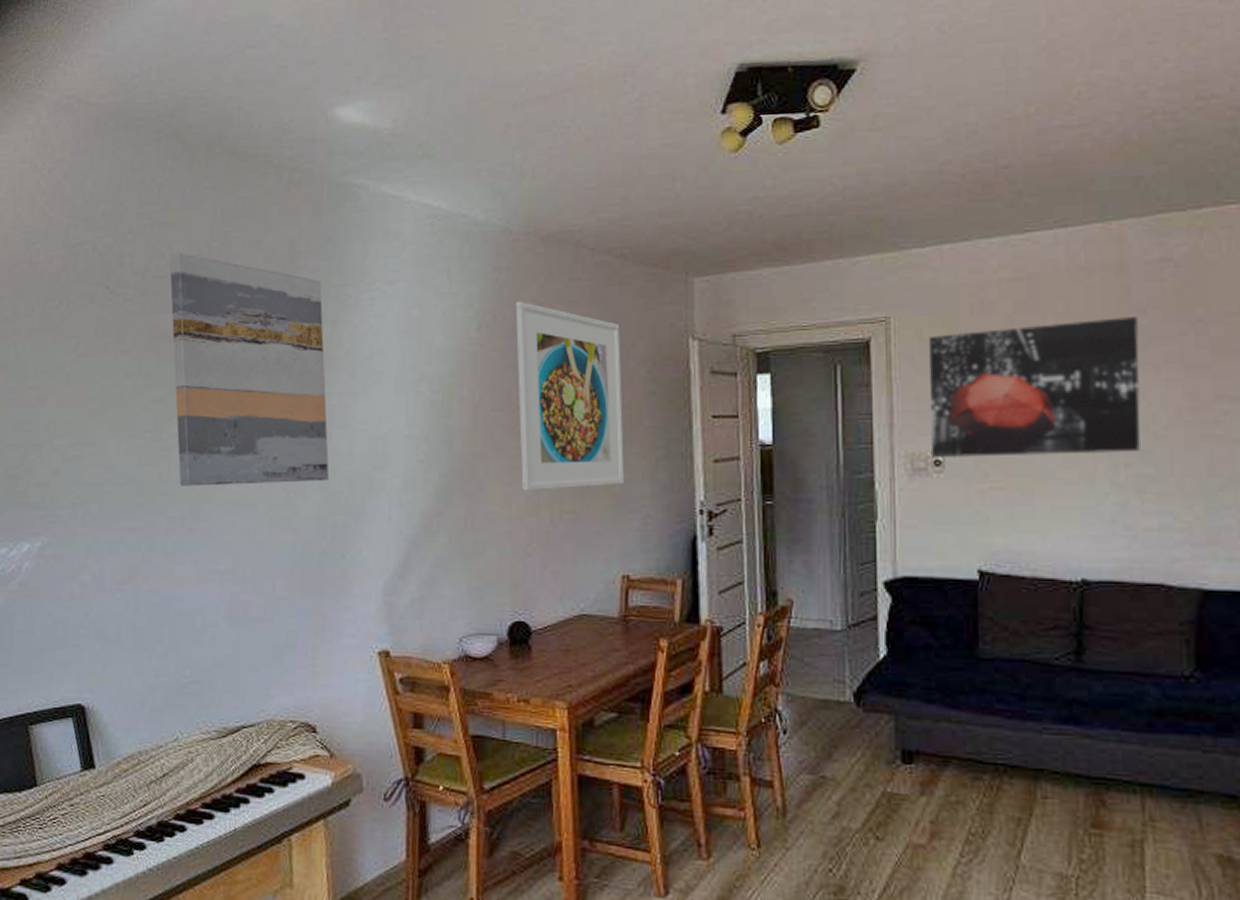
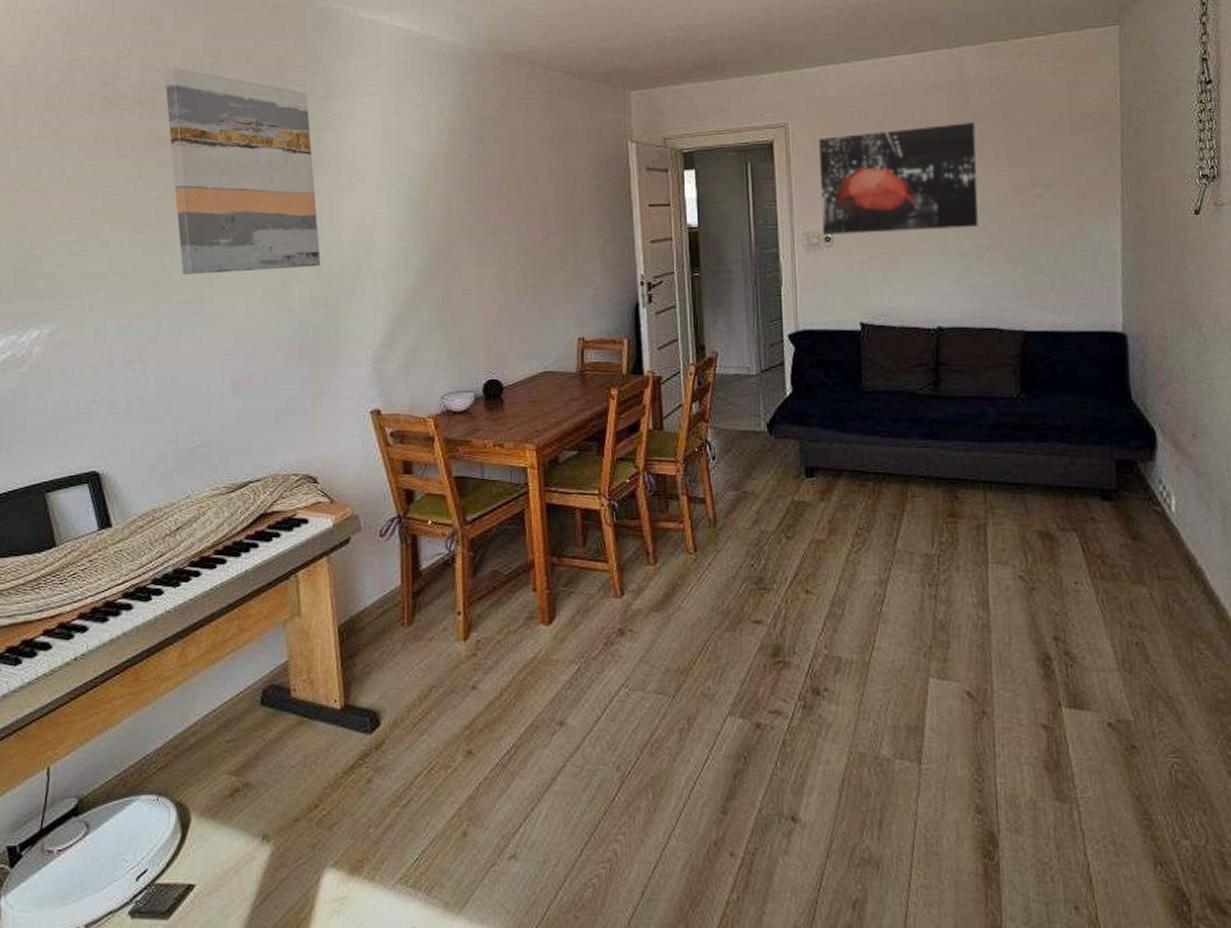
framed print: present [515,300,625,491] -> none [481,110,578,271]

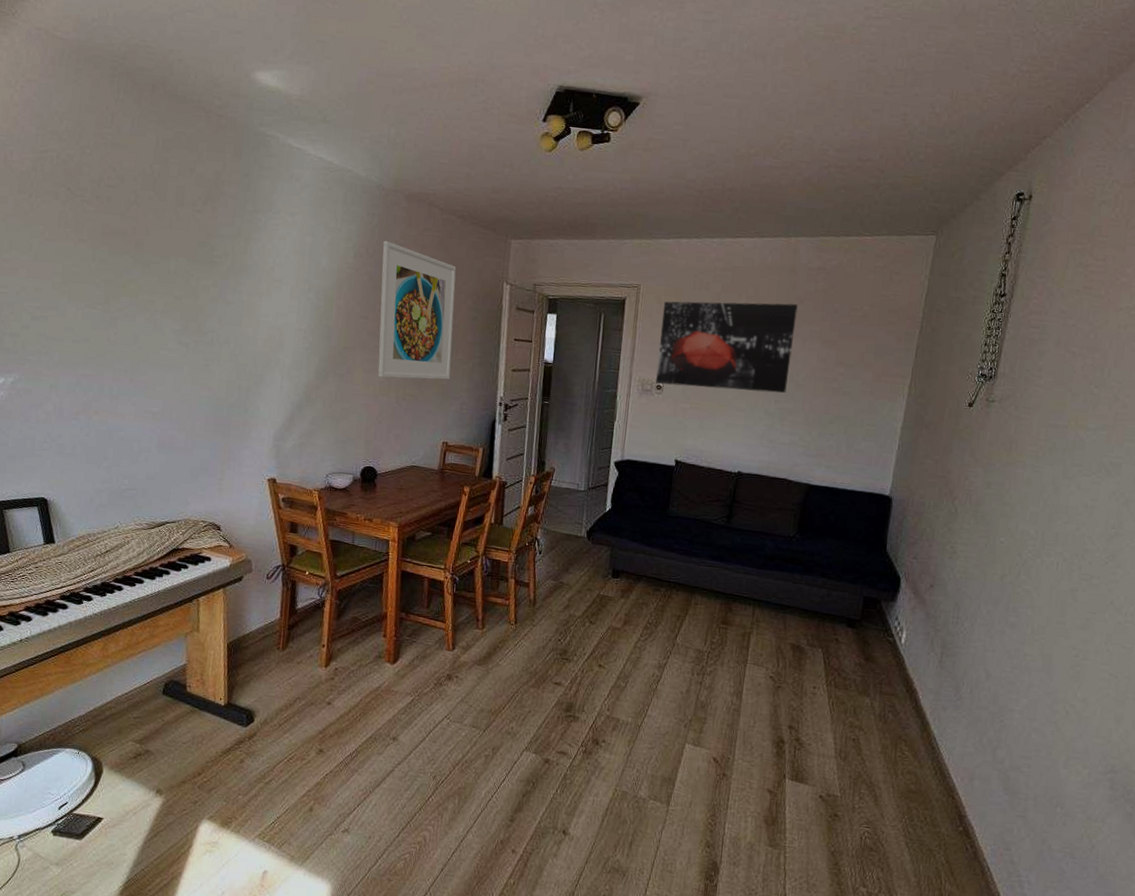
wall art: present [164,67,321,275] -> none [119,169,239,356]
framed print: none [481,110,578,271] -> present [378,240,457,380]

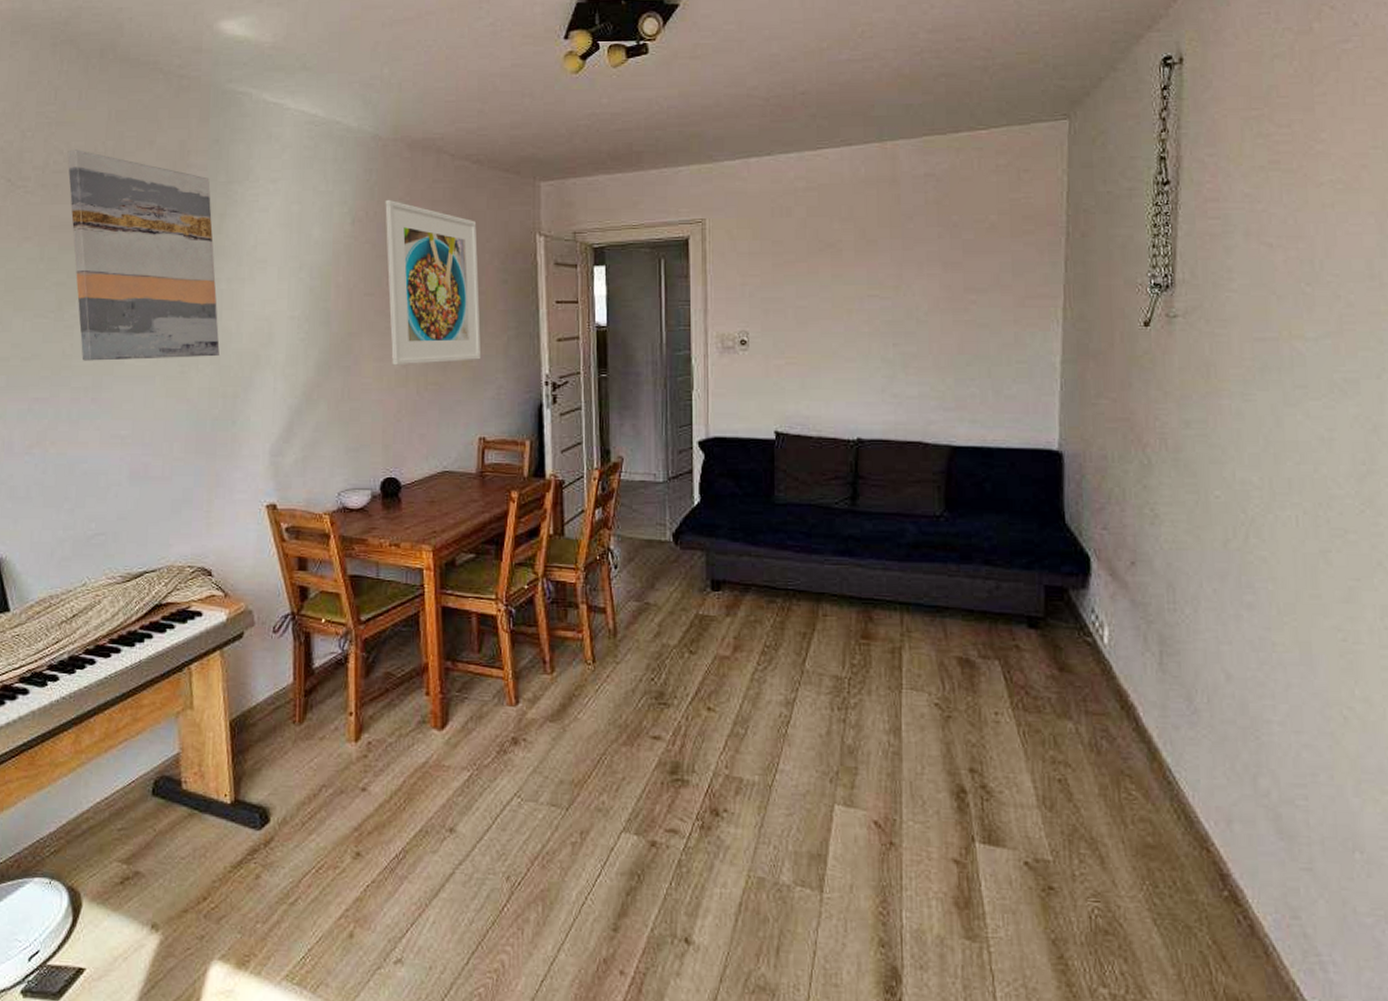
wall art: none [119,169,239,356] -> present [67,149,220,361]
wall art: present [656,301,798,393] -> none [736,222,907,339]

